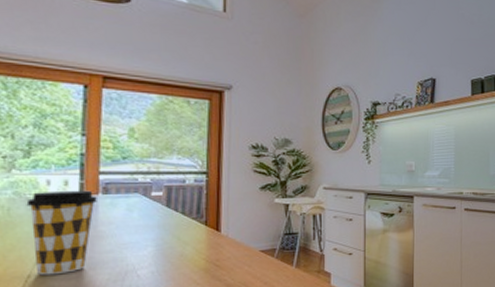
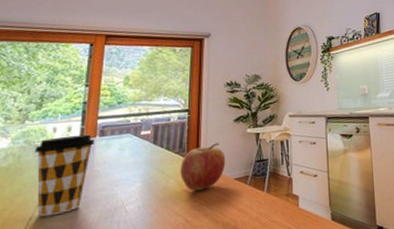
fruit: none [198,211,250,260] -> present [180,143,226,191]

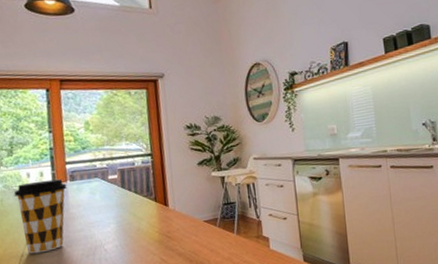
fruit: present [180,143,226,191] -> none [150,186,194,232]

